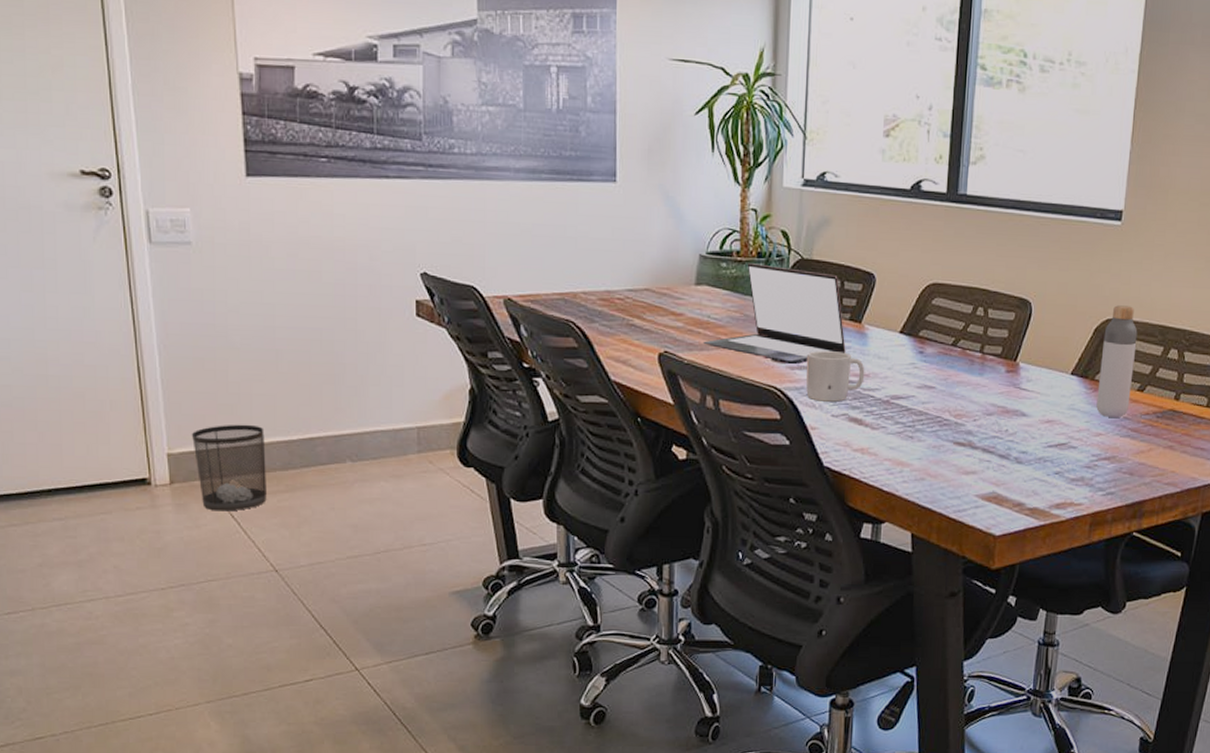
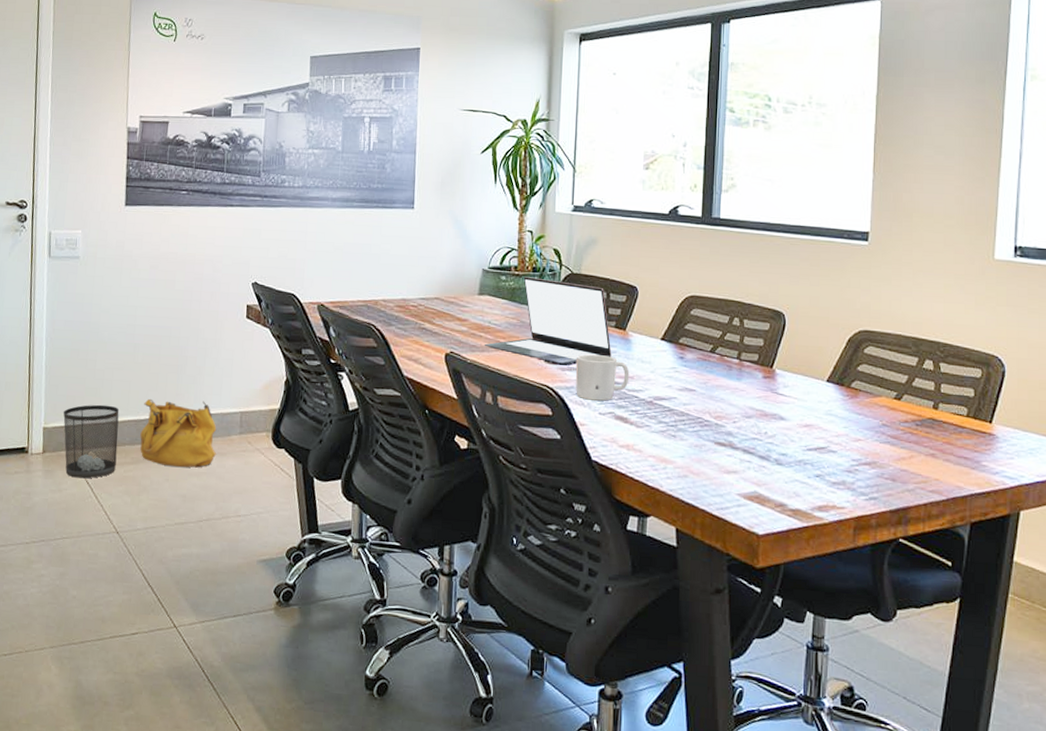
handbag: none [294,415,391,493] -> present [140,398,217,468]
bottle: present [1096,305,1138,419] -> none [854,318,891,425]

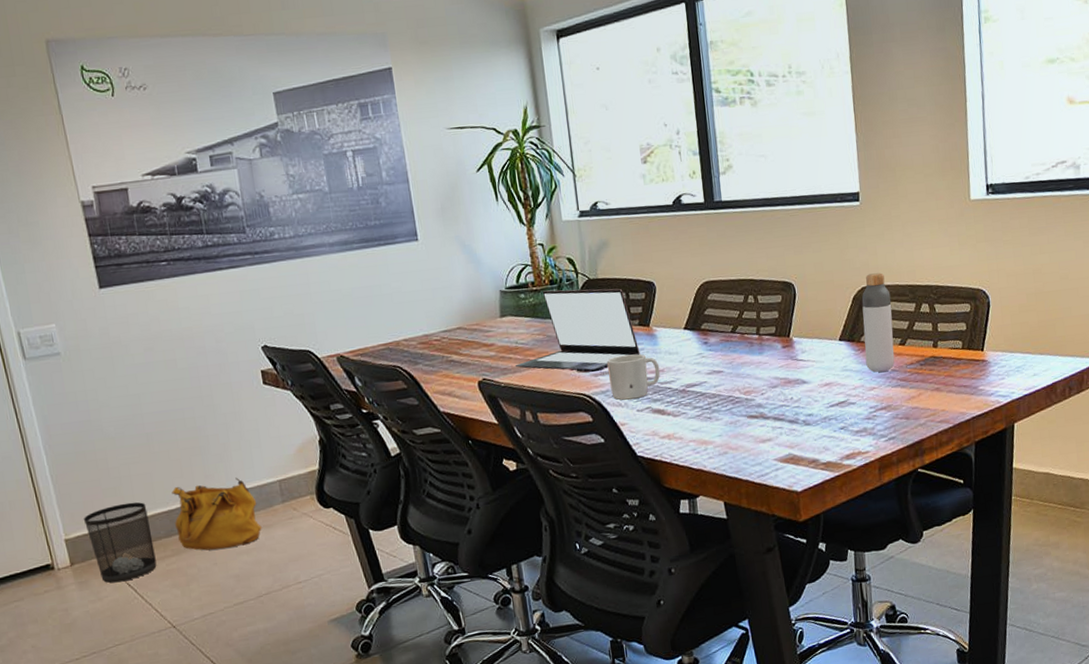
bottle: none [854,318,891,425] -> present [861,273,895,373]

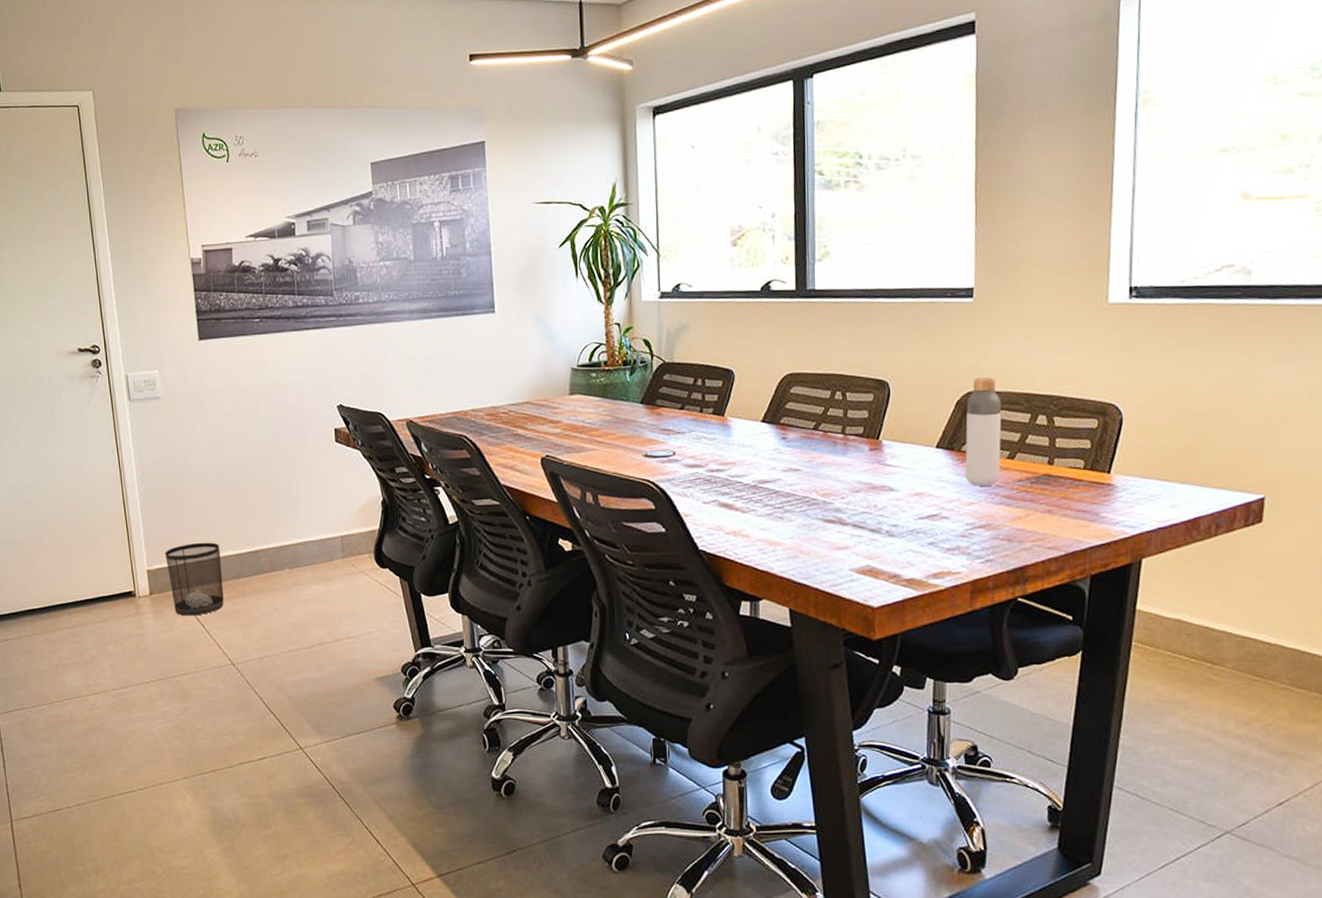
handbag: present [172,477,262,551] -> none [243,529,321,596]
laptop: present [515,288,640,371] -> none [579,371,712,457]
mug: present [606,354,660,400] -> none [675,443,732,490]

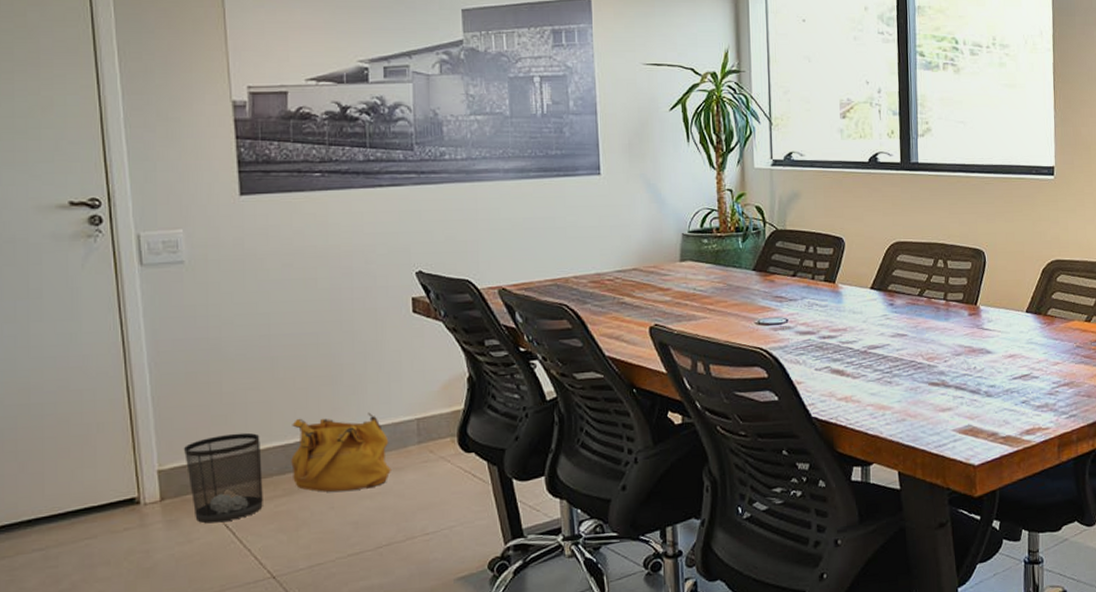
handbag: none [243,529,321,596] -> present [291,412,391,492]
bottle: present [965,377,1002,487] -> none [1050,248,1080,348]

